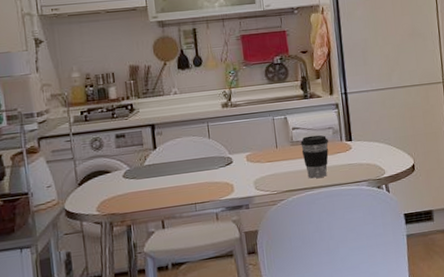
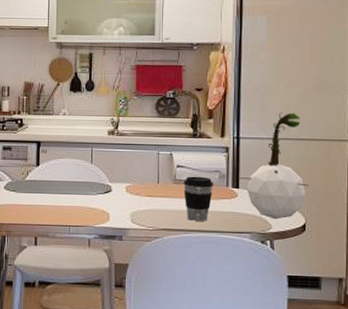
plant: none [349,63,413,165] -> present [237,112,309,220]

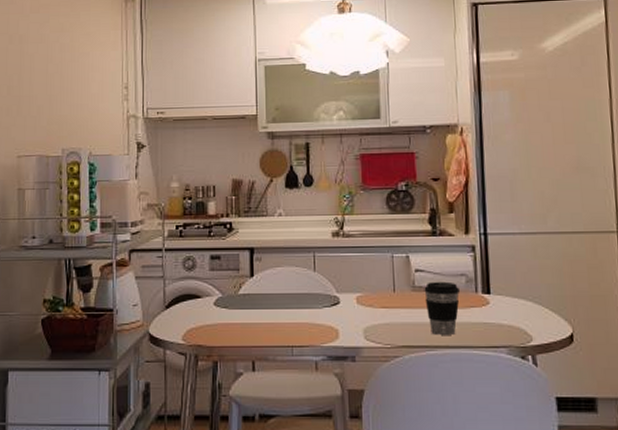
plant: present [237,112,309,220] -> none [487,202,574,330]

